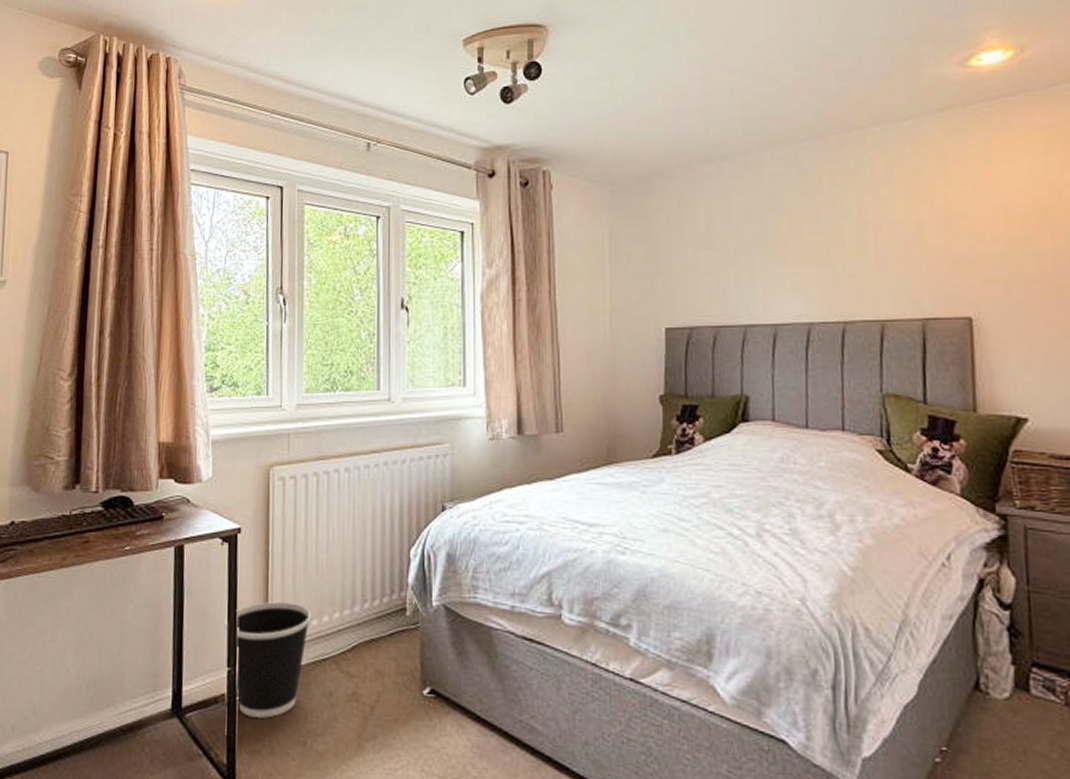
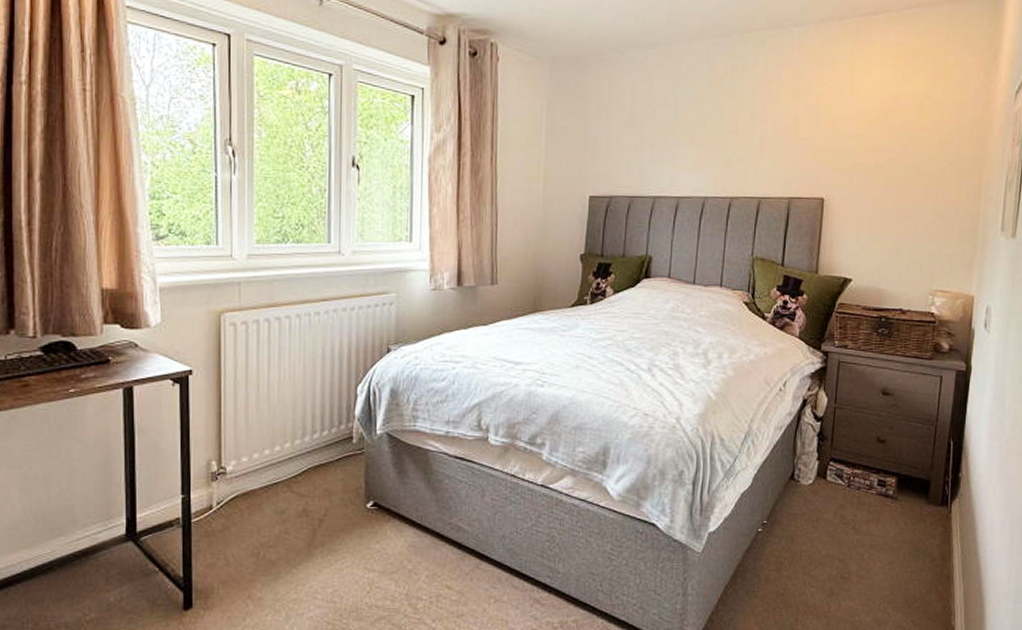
wastebasket: present [224,602,312,718] -> none [177,436,264,536]

